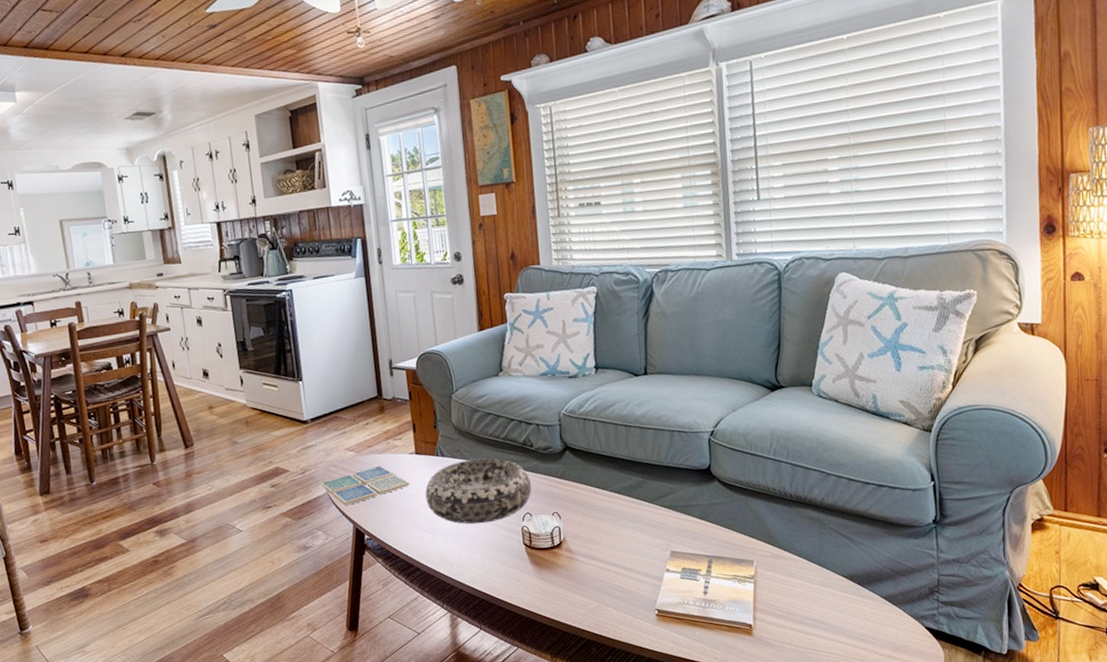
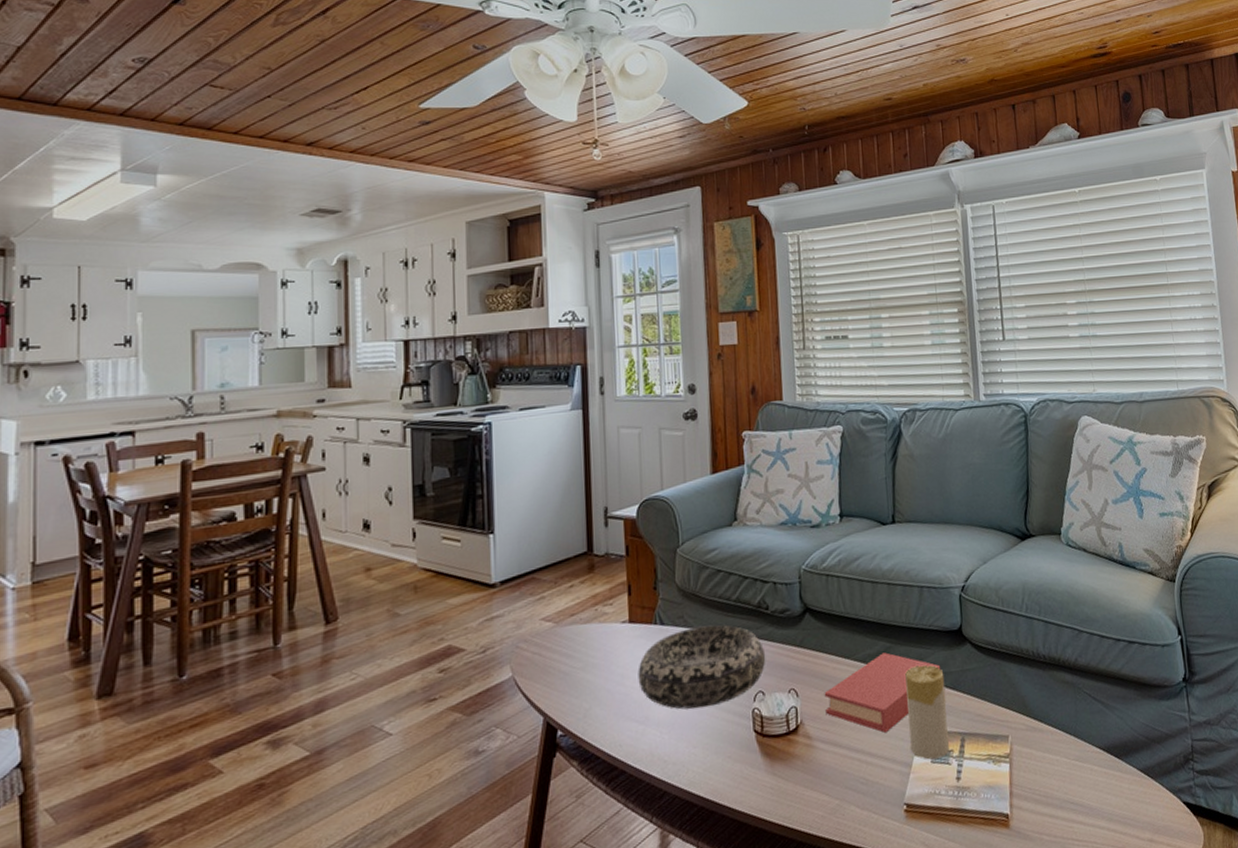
drink coaster: present [321,465,410,506] -> none [506,638,620,693]
book: none [583,486,690,552] -> present [824,652,941,733]
candle: none [657,497,697,576] -> present [905,665,949,760]

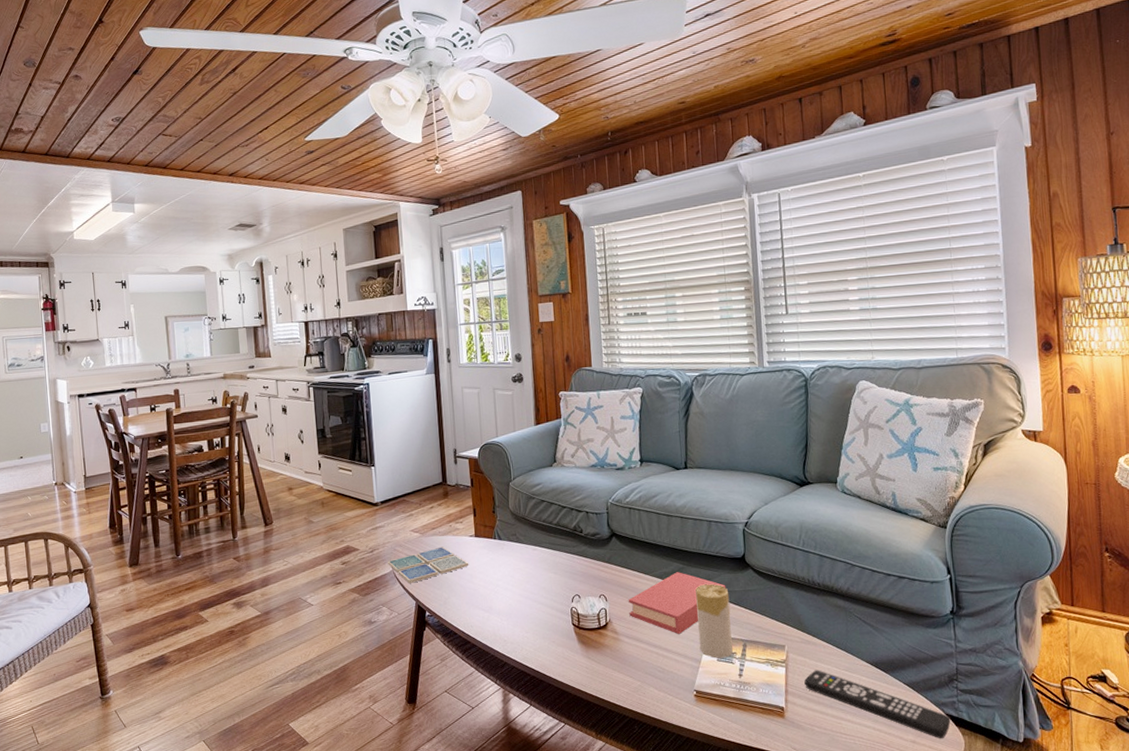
drink coaster: none [506,638,620,693] -> present [388,546,469,583]
decorative bowl: present [638,624,766,710] -> none [482,542,581,604]
remote control: none [1031,762,1188,834] -> present [804,670,951,739]

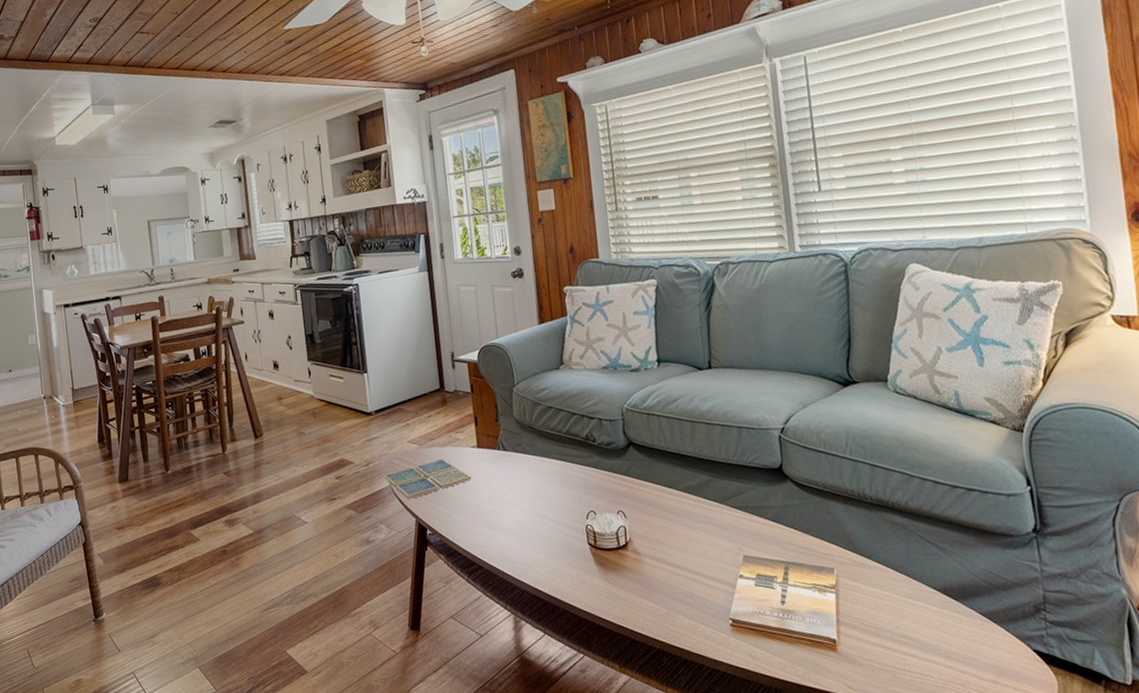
book: present [628,572,726,634] -> none [650,485,762,555]
candle: present [695,584,733,659] -> none [726,498,773,583]
remote control: present [804,670,951,739] -> none [858,596,1039,680]

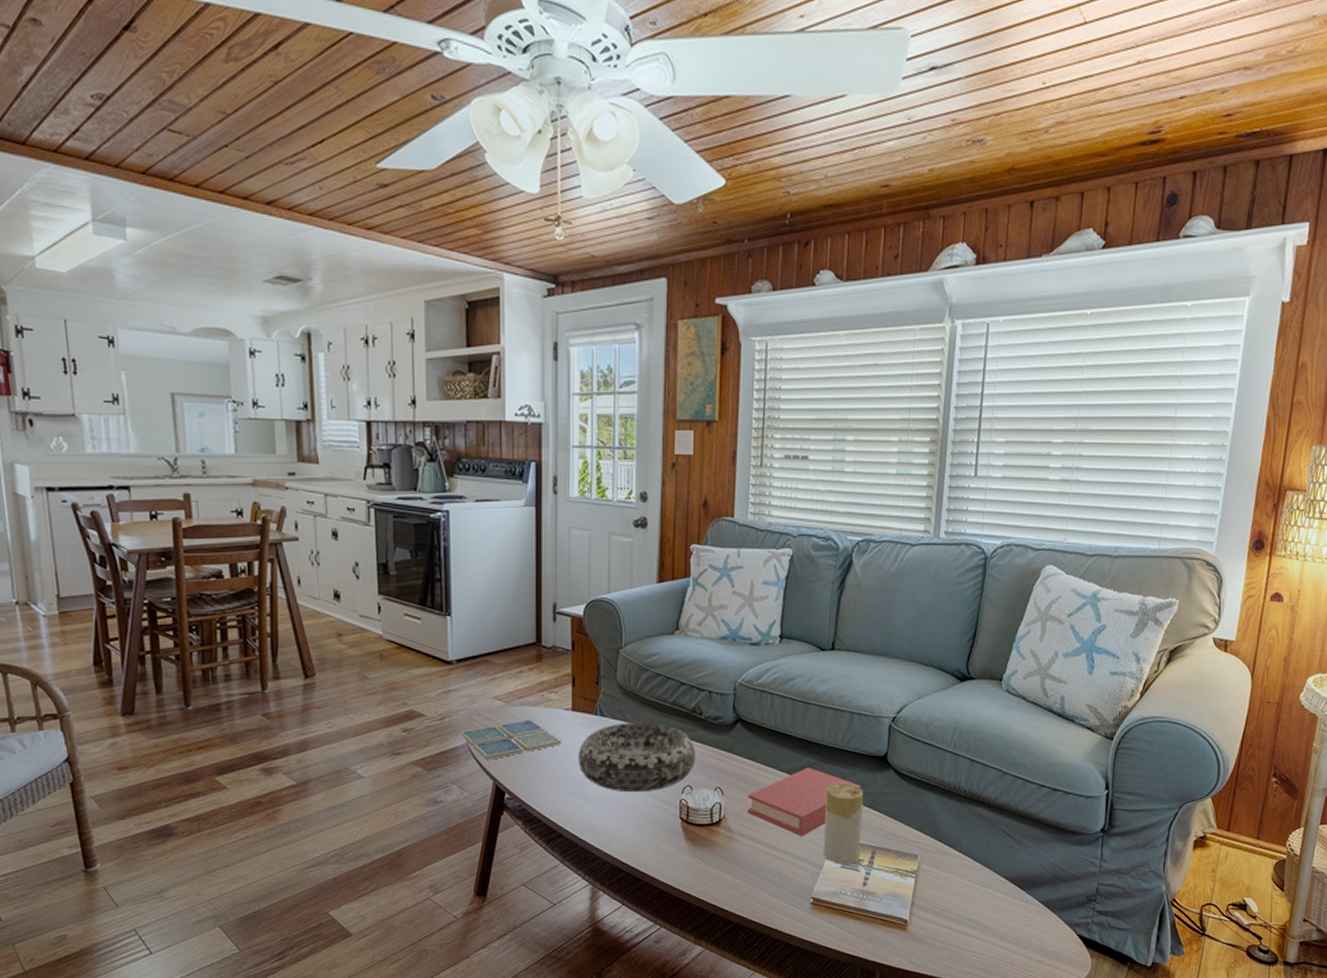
decorative bowl: none [487,452,596,522] -> present [578,722,696,793]
book: none [650,485,762,555] -> present [747,767,862,836]
candle: none [726,498,773,583] -> present [824,783,864,865]

